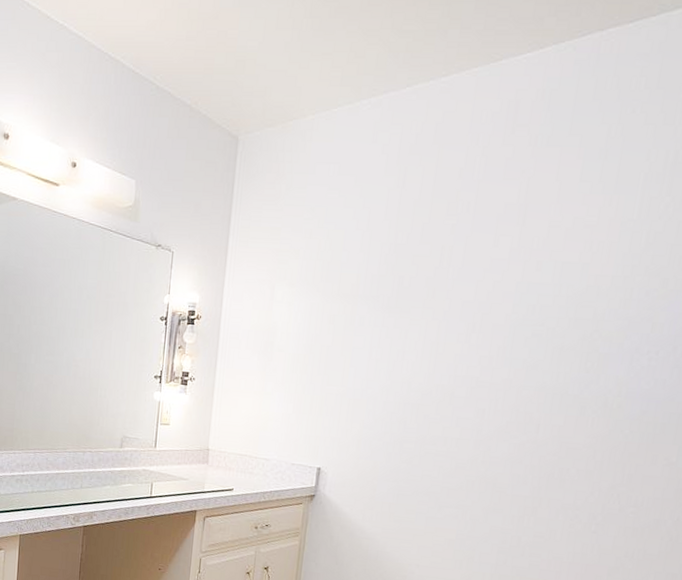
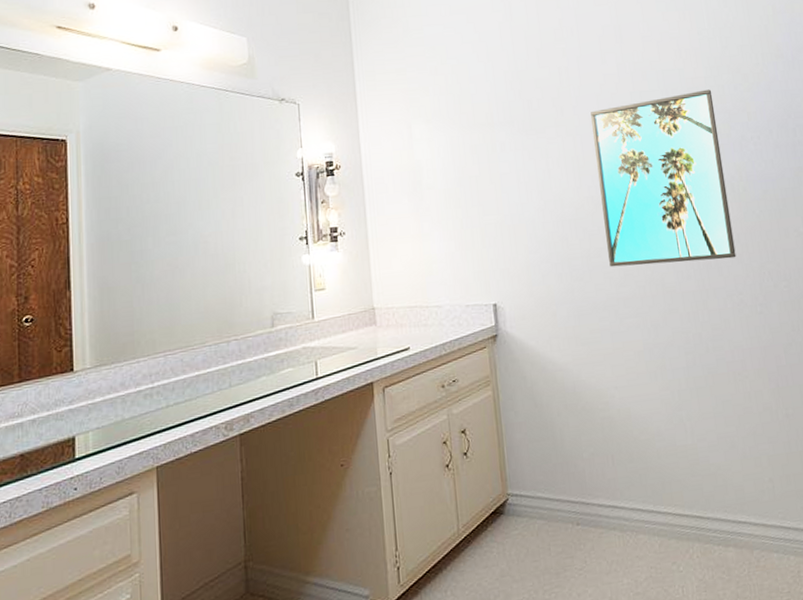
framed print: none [443,290,617,474] -> present [591,89,736,267]

